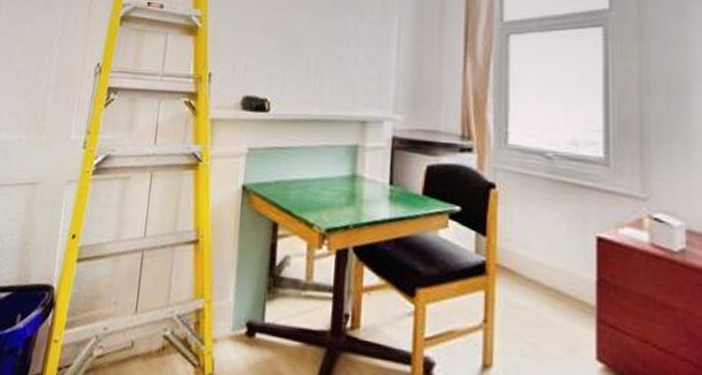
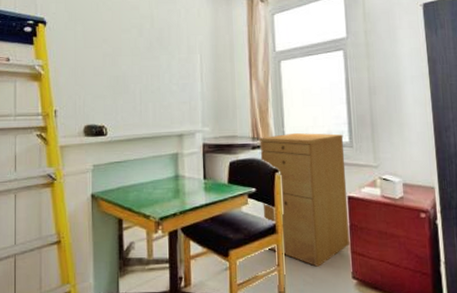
filing cabinet: none [468,136,597,334] -> present [258,133,350,267]

